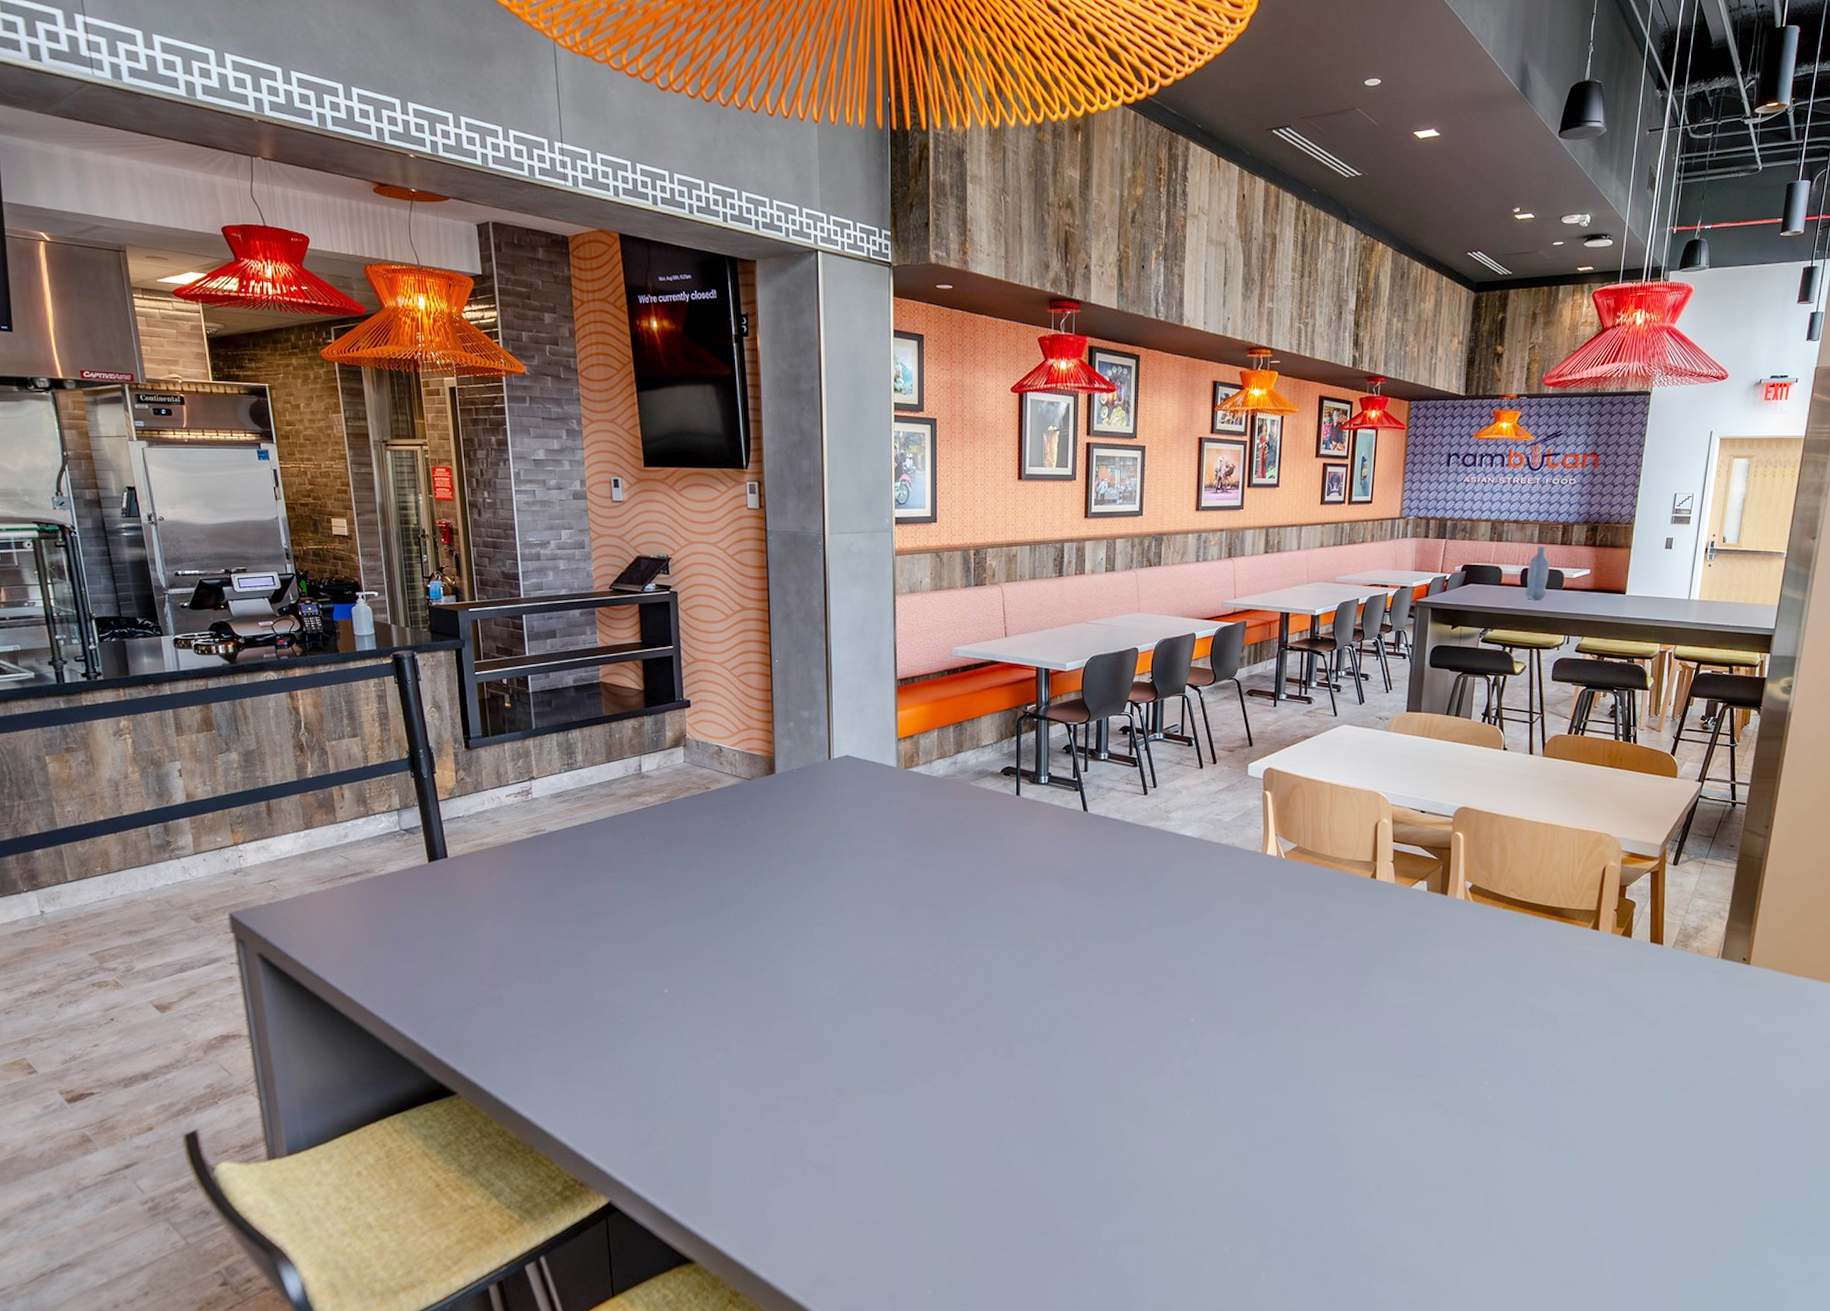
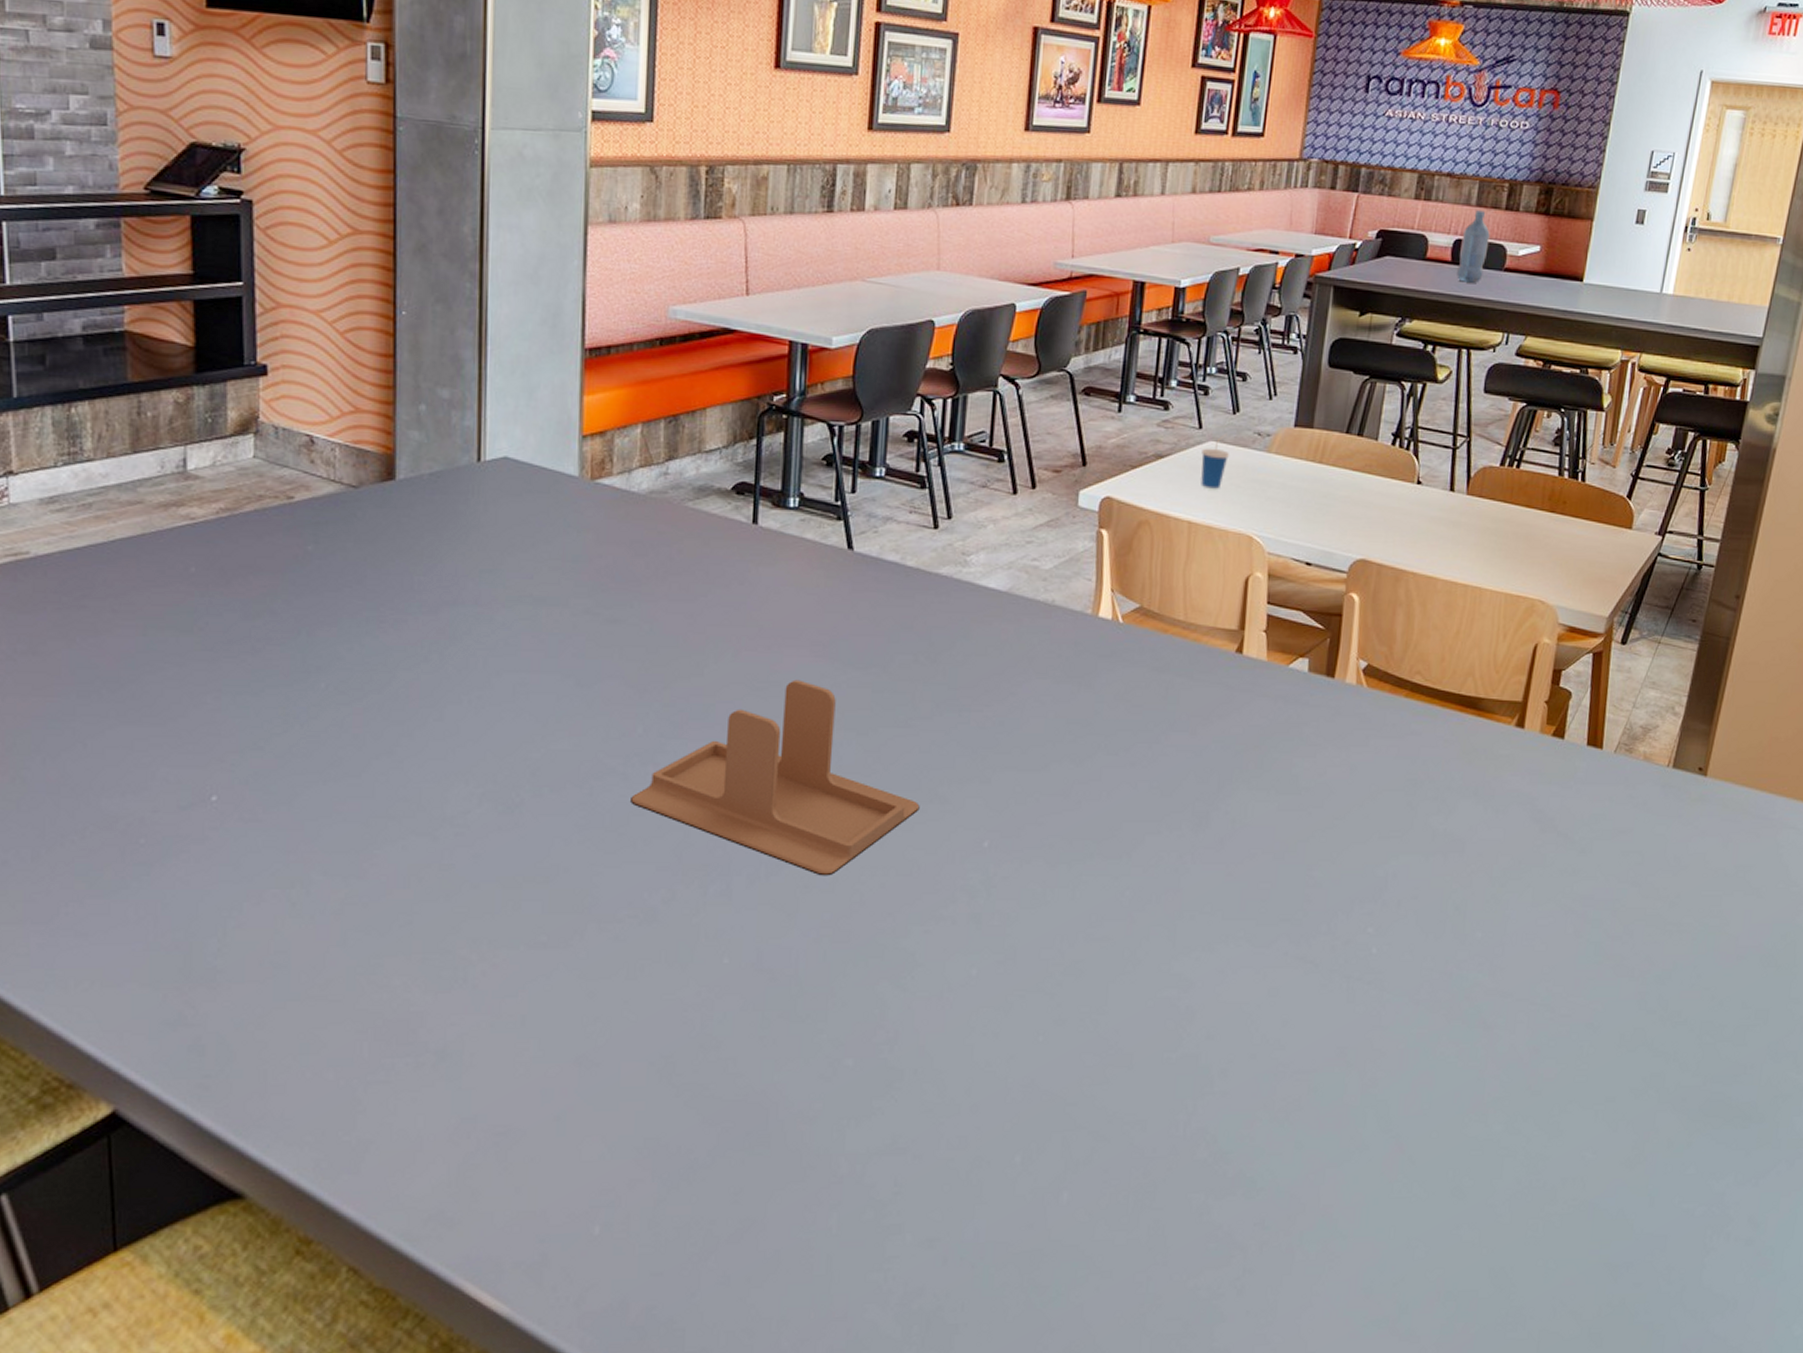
napkin holder: none [941,904,1143,1043] -> present [631,679,920,876]
cup: none [1337,718,1359,760] -> present [1201,433,1230,490]

